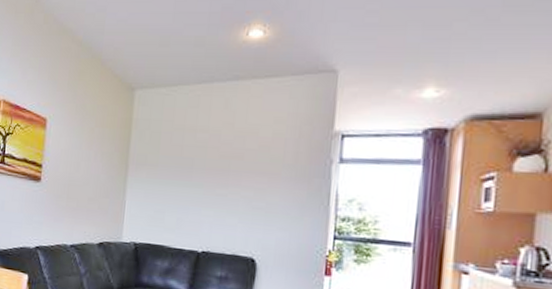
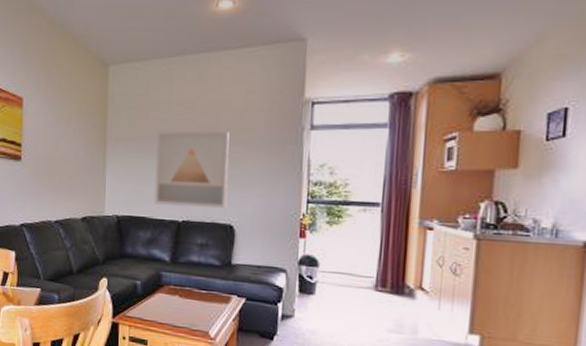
wall art: none [174,158,255,240] -> present [154,131,230,208]

